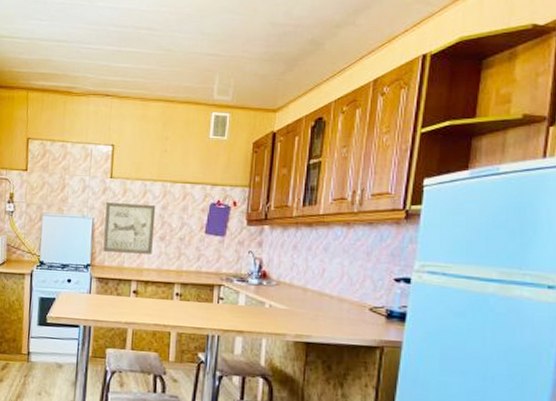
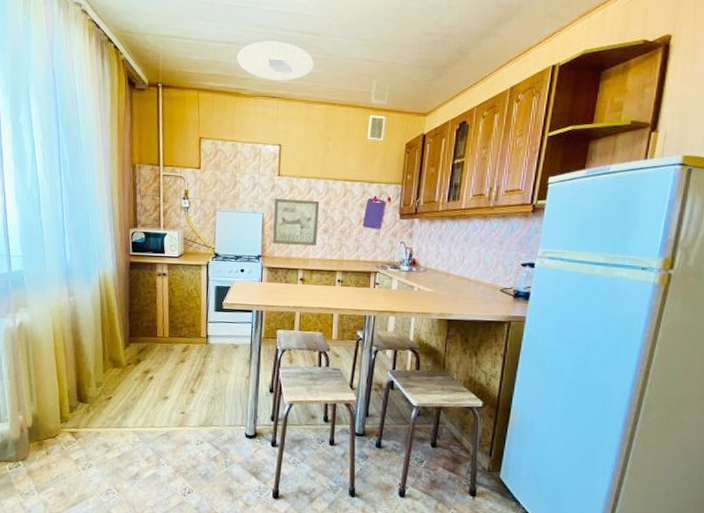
ceiling light: none [69,38,151,78] -> present [237,41,314,81]

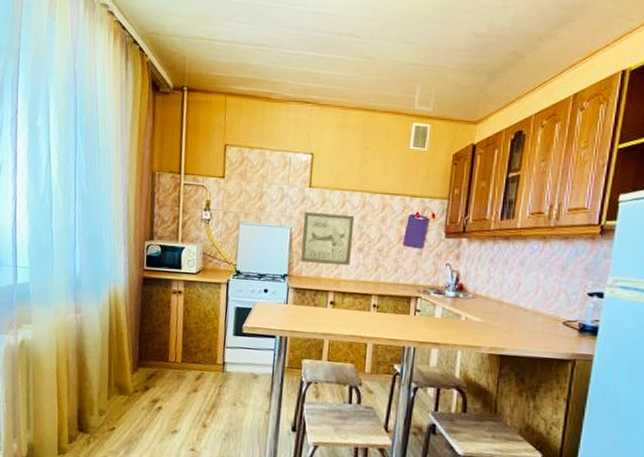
ceiling light: present [237,41,314,81] -> none [268,43,352,85]

